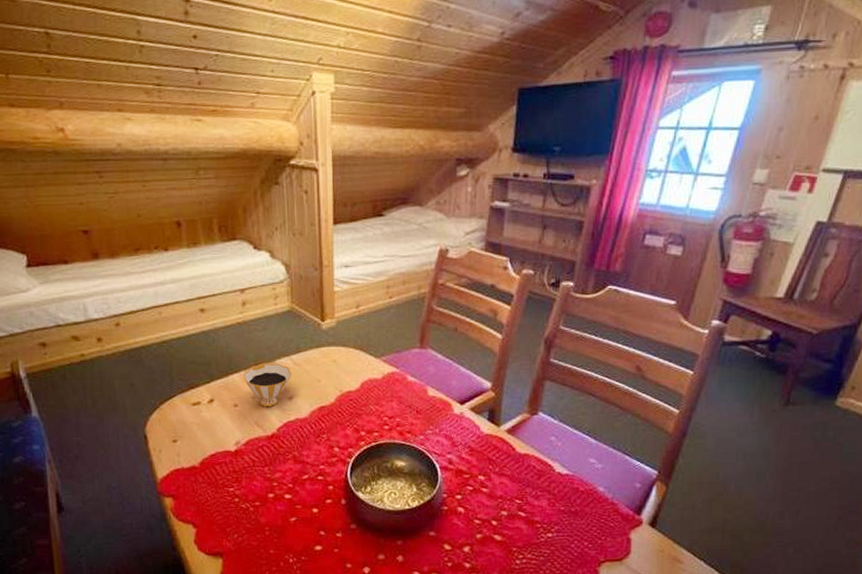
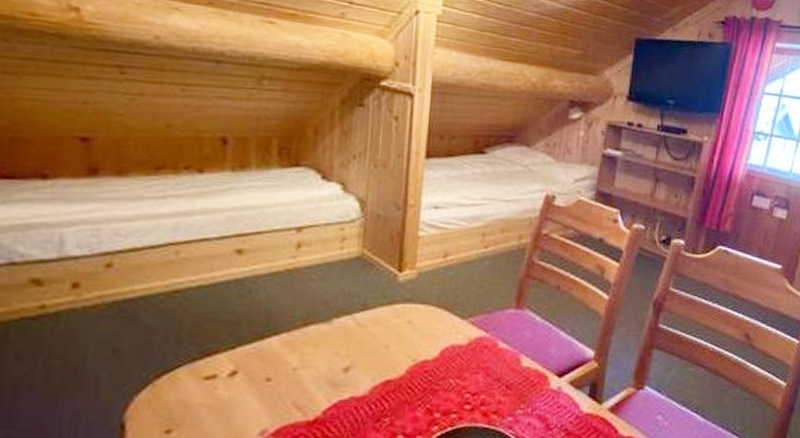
teacup: present [243,363,292,407] -> none [284,323,353,382]

